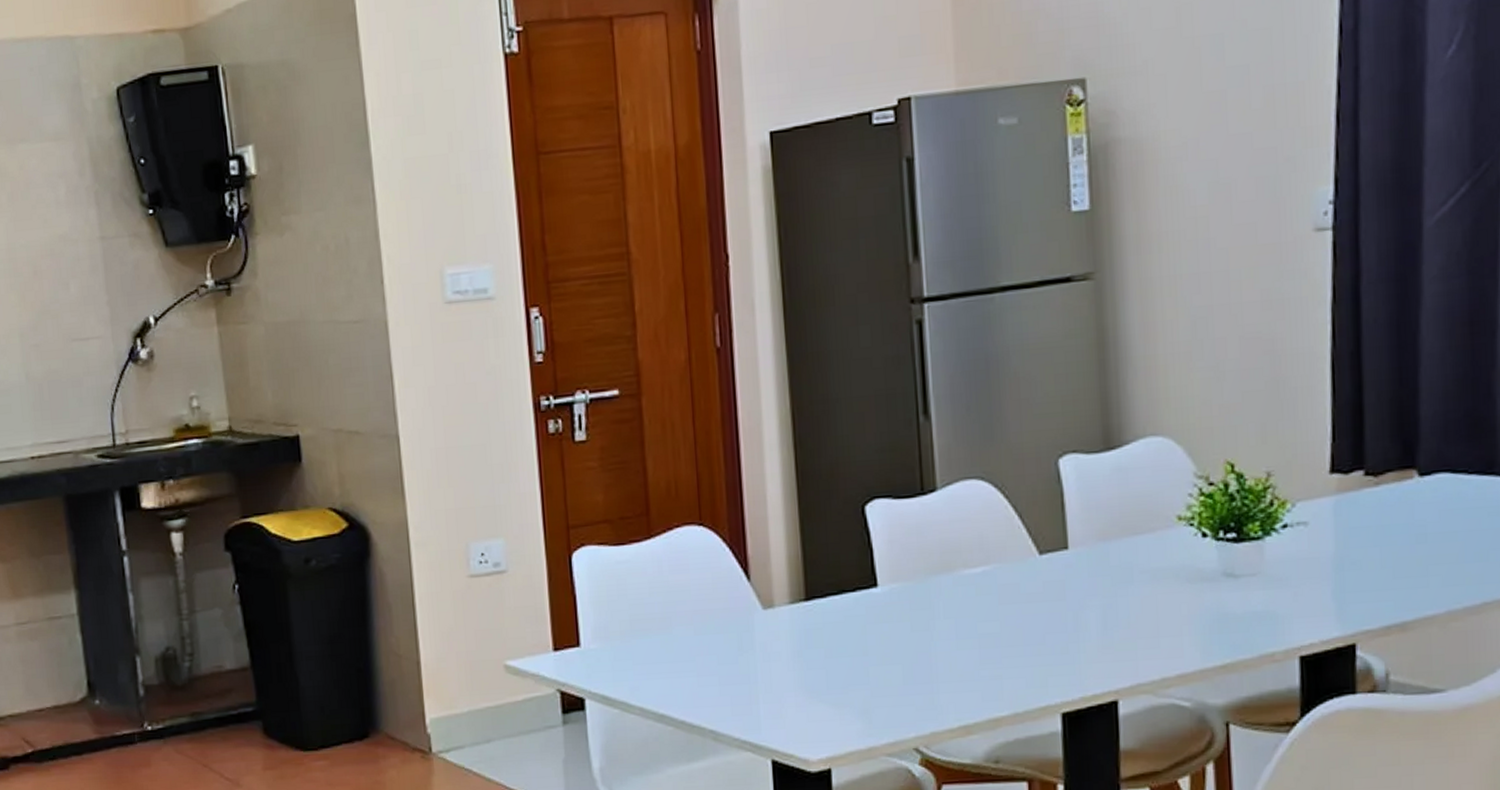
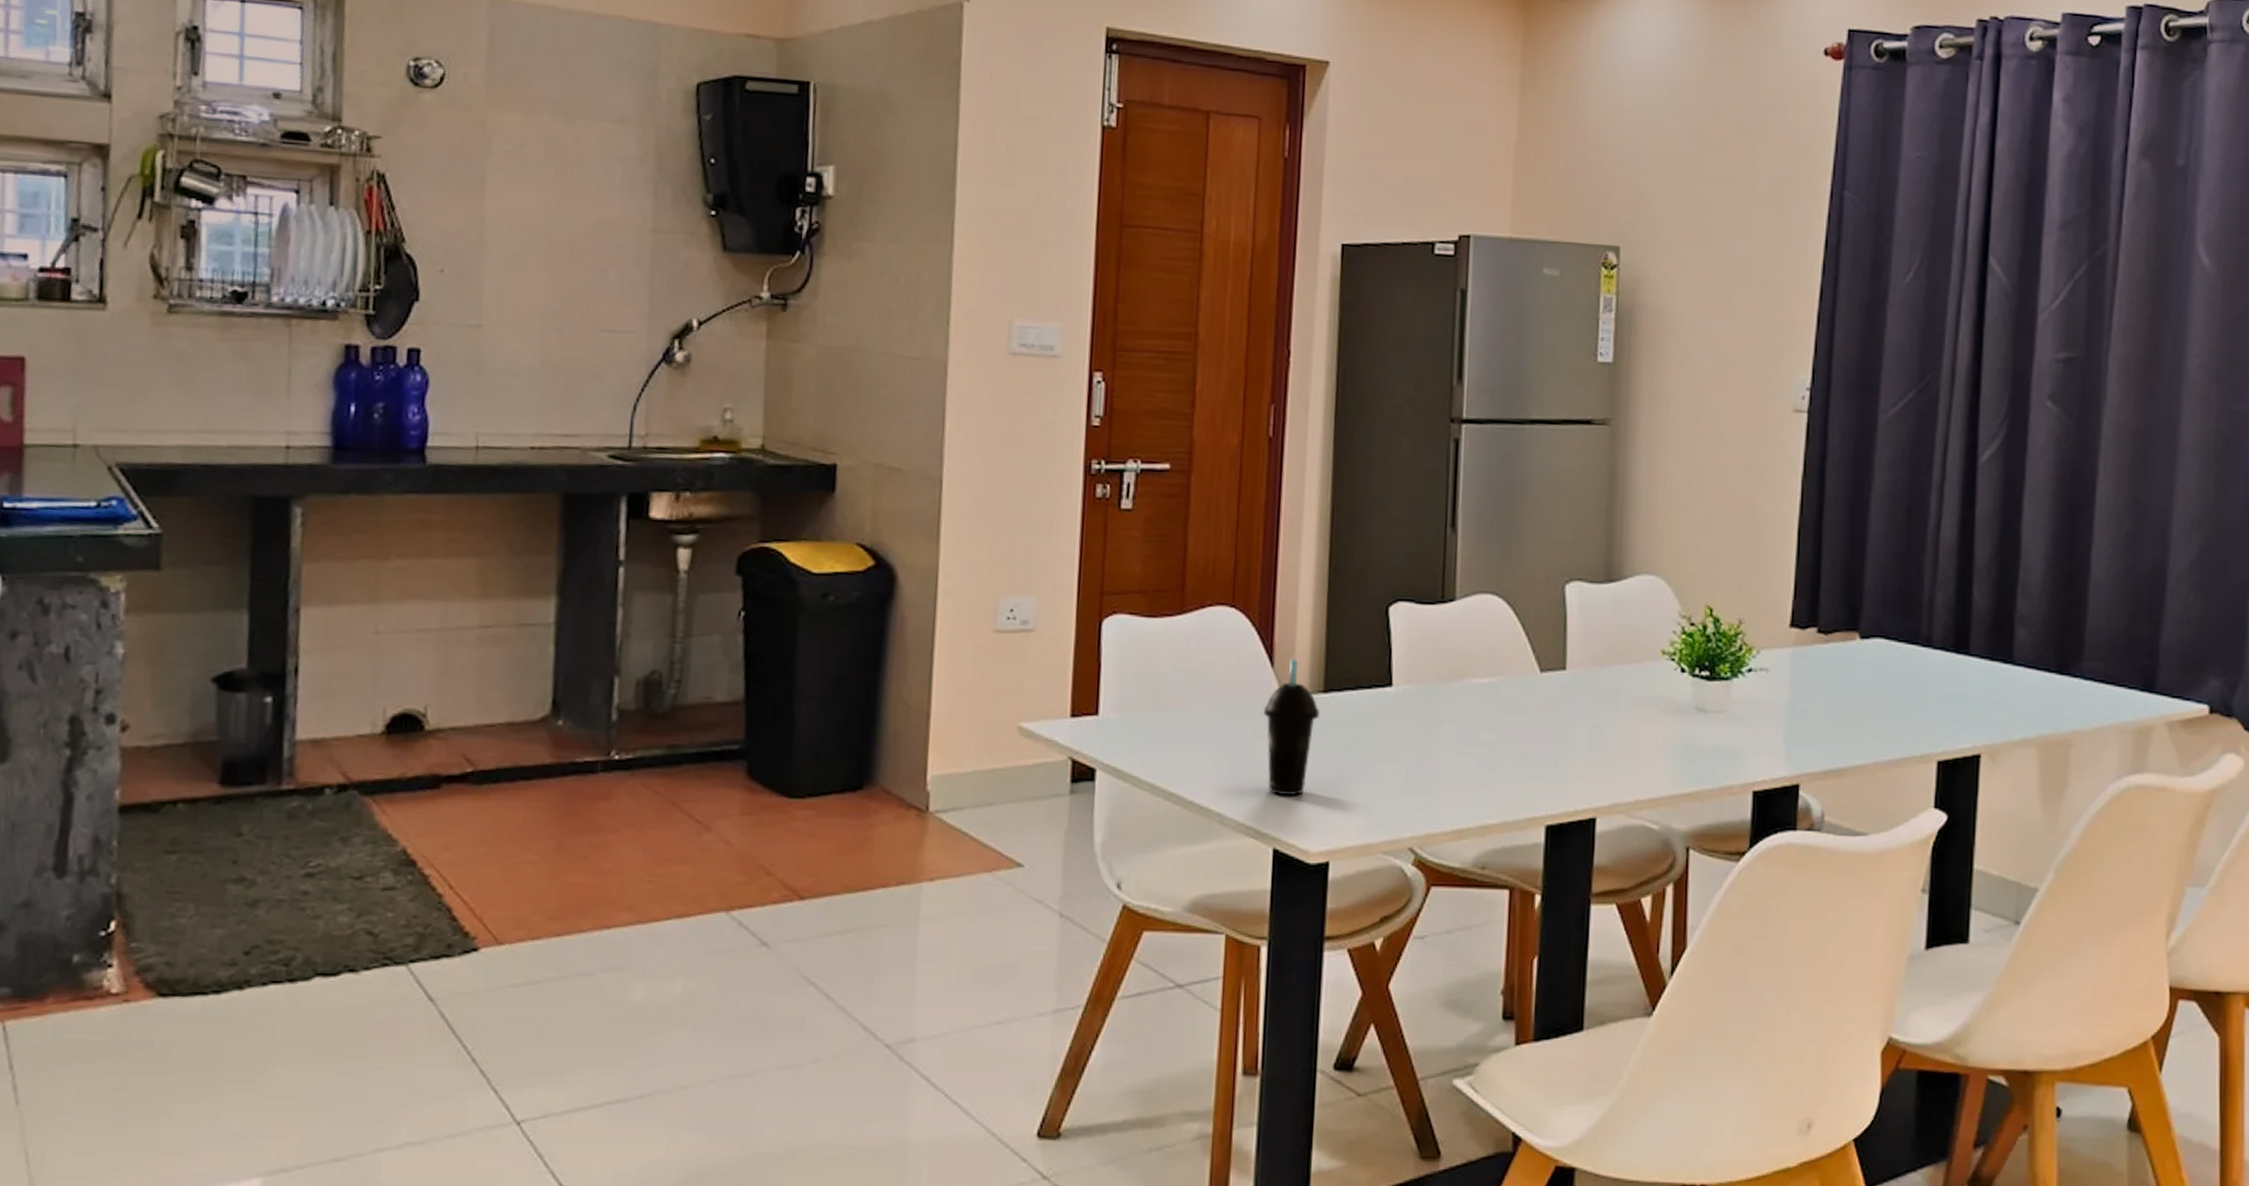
cup: none [745,570,804,707] -> present [1264,659,1319,796]

